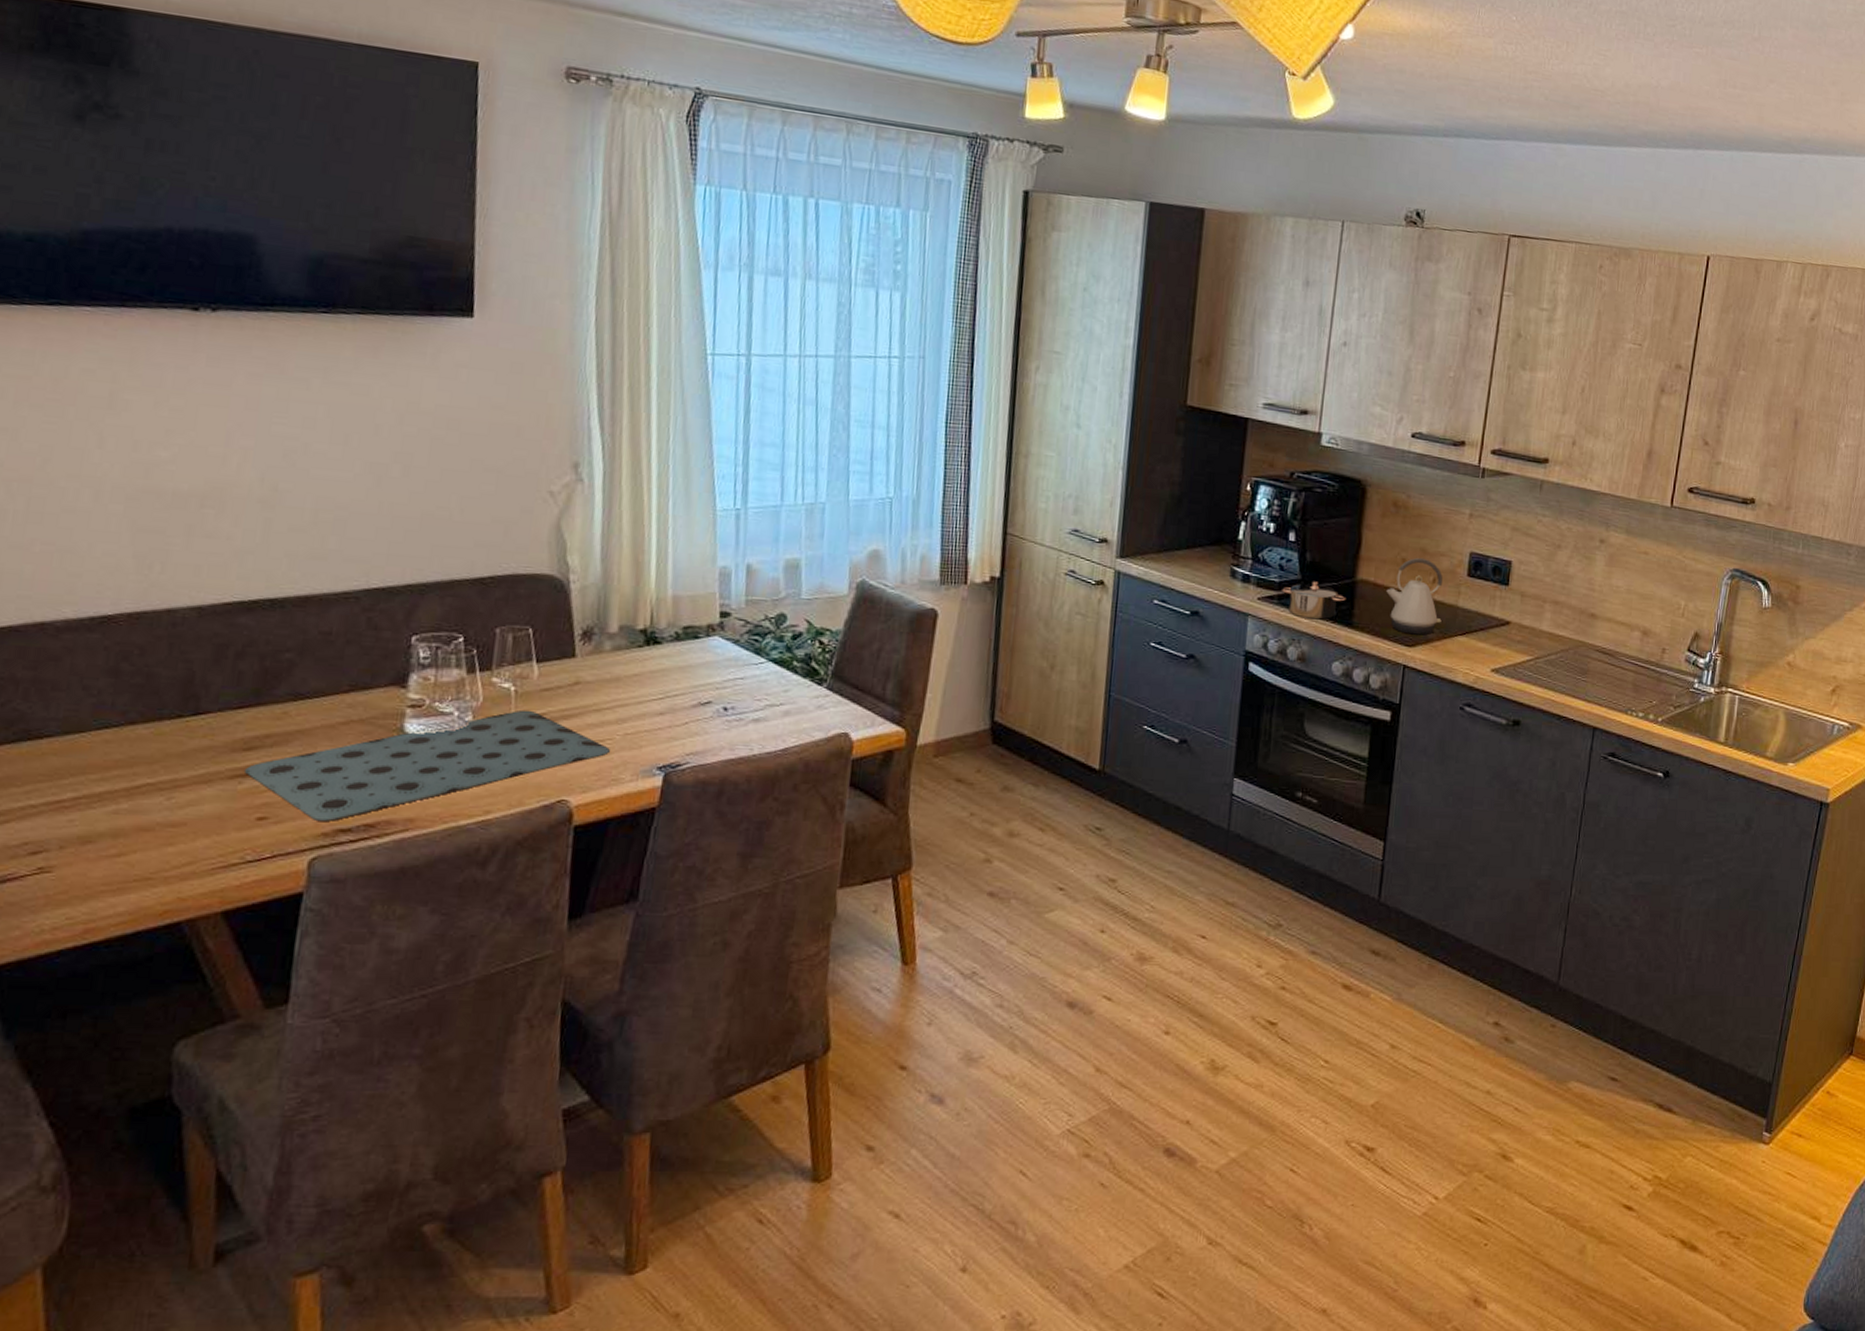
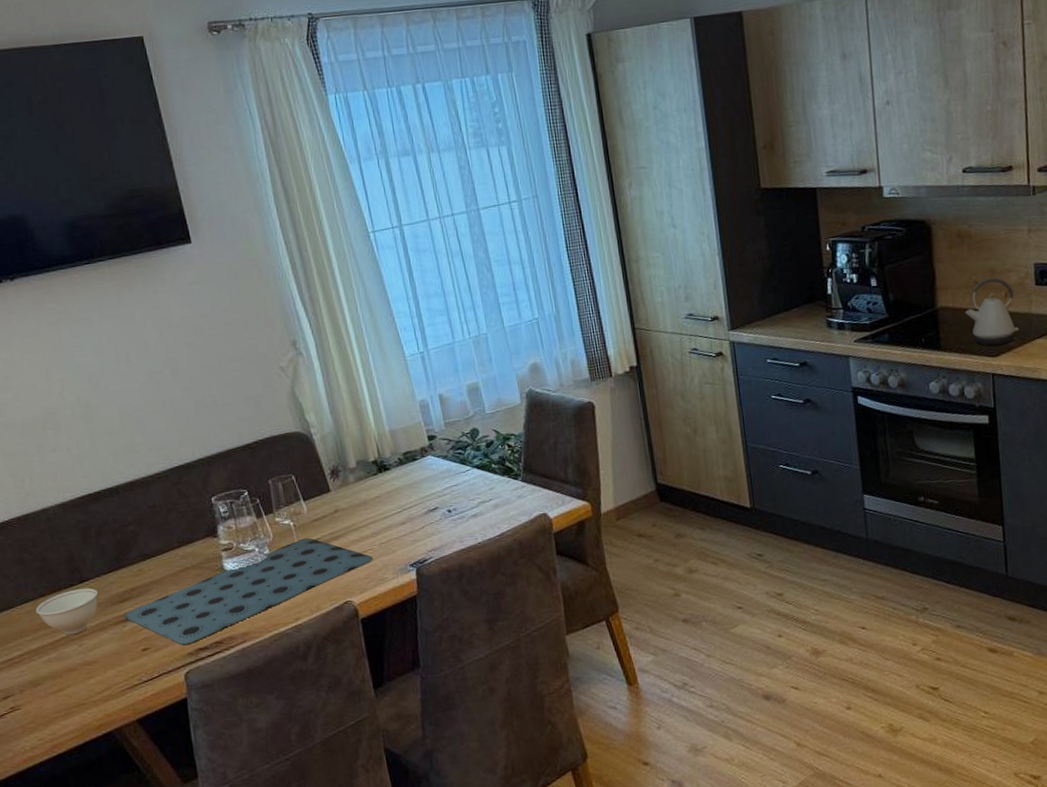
bowl: none [115,722,217,783] -> present [35,587,99,636]
cooking pot: present [1282,581,1346,620] -> none [874,316,931,351]

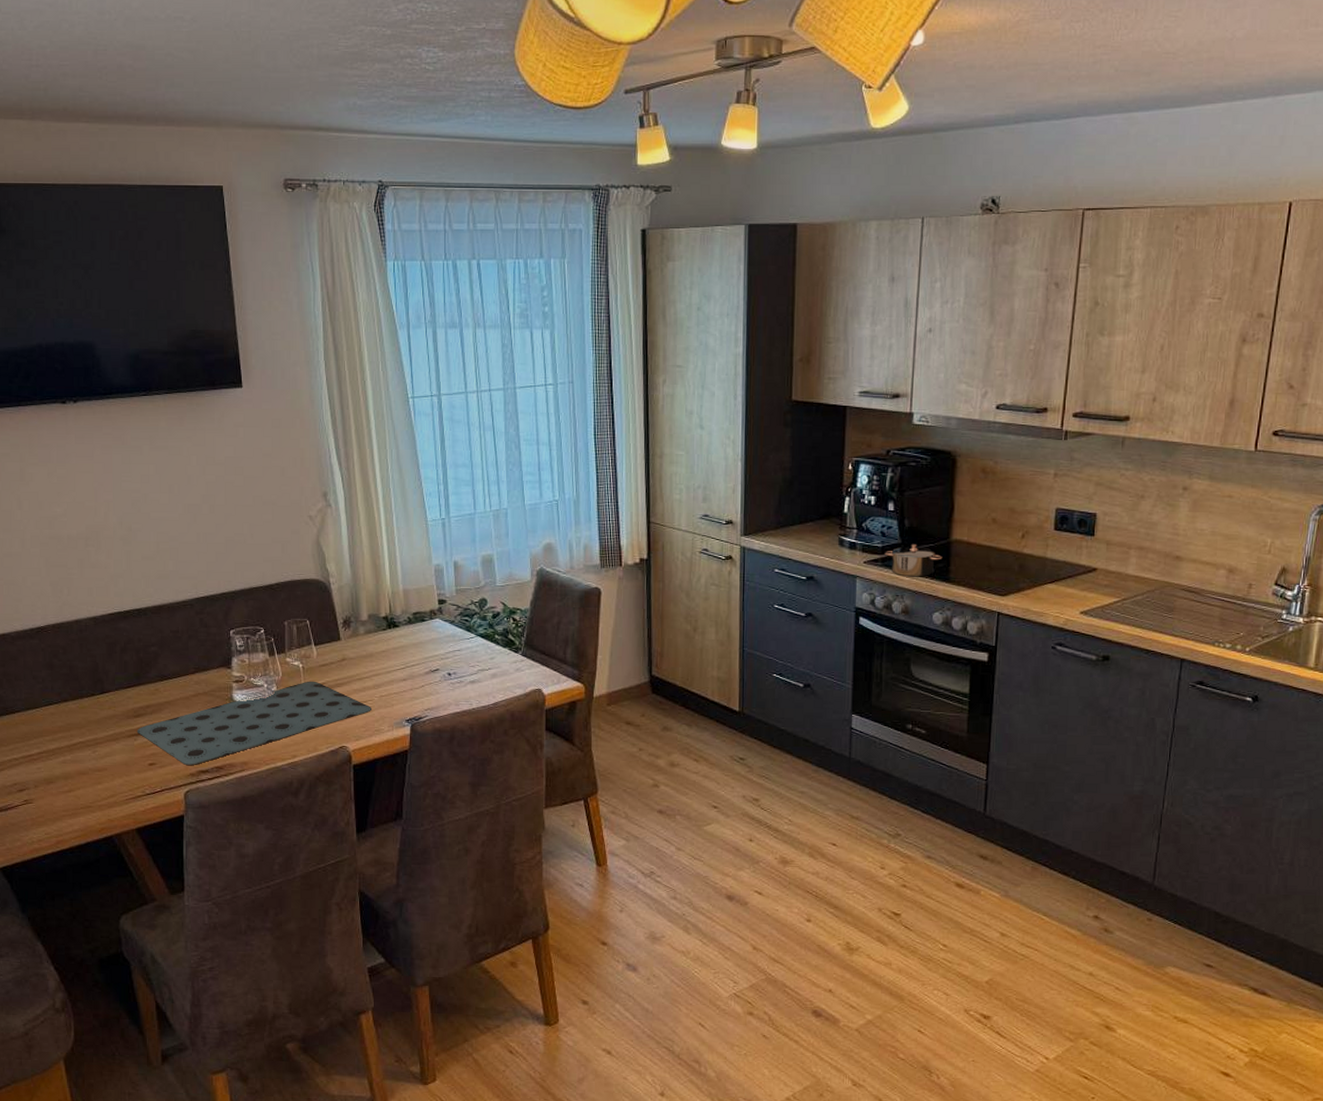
bowl: present [35,587,99,636] -> none [57,699,117,741]
cooking pot: none [874,316,931,351] -> present [885,544,943,577]
kettle: present [965,277,1019,347] -> none [979,516,1032,585]

